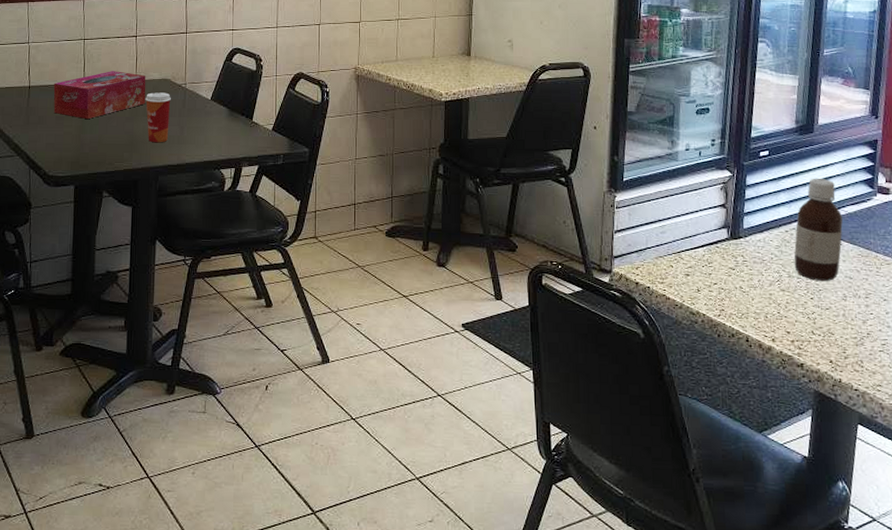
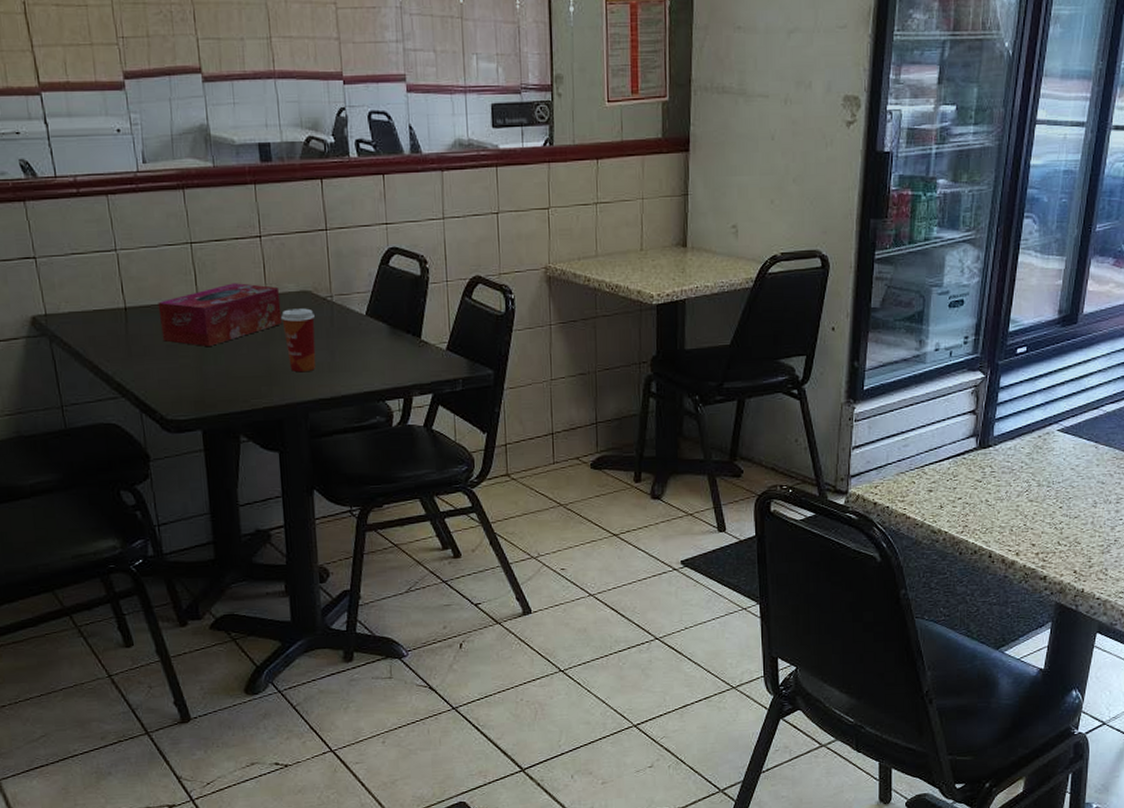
bottle: present [794,178,843,281] -> none [1045,375,1100,488]

